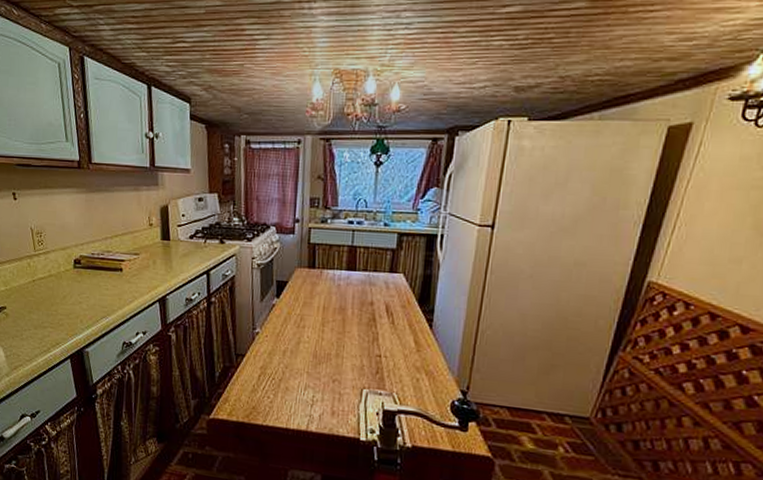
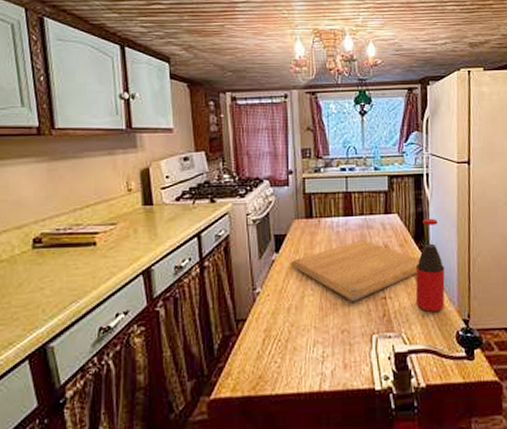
chopping board: none [289,296,421,355] -> present [289,240,419,302]
bottle: none [411,282,449,378] -> present [415,218,445,312]

